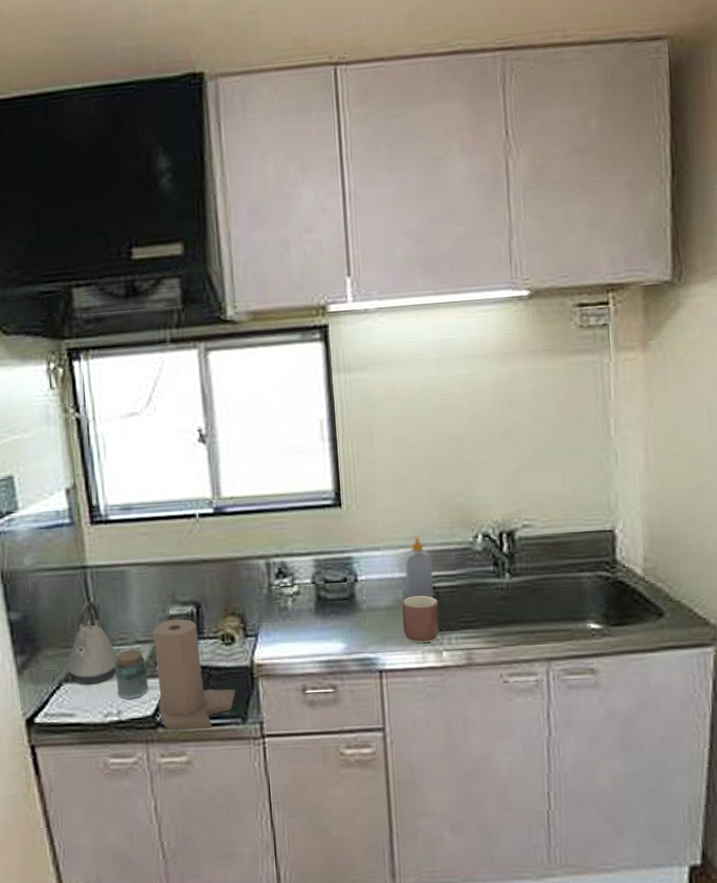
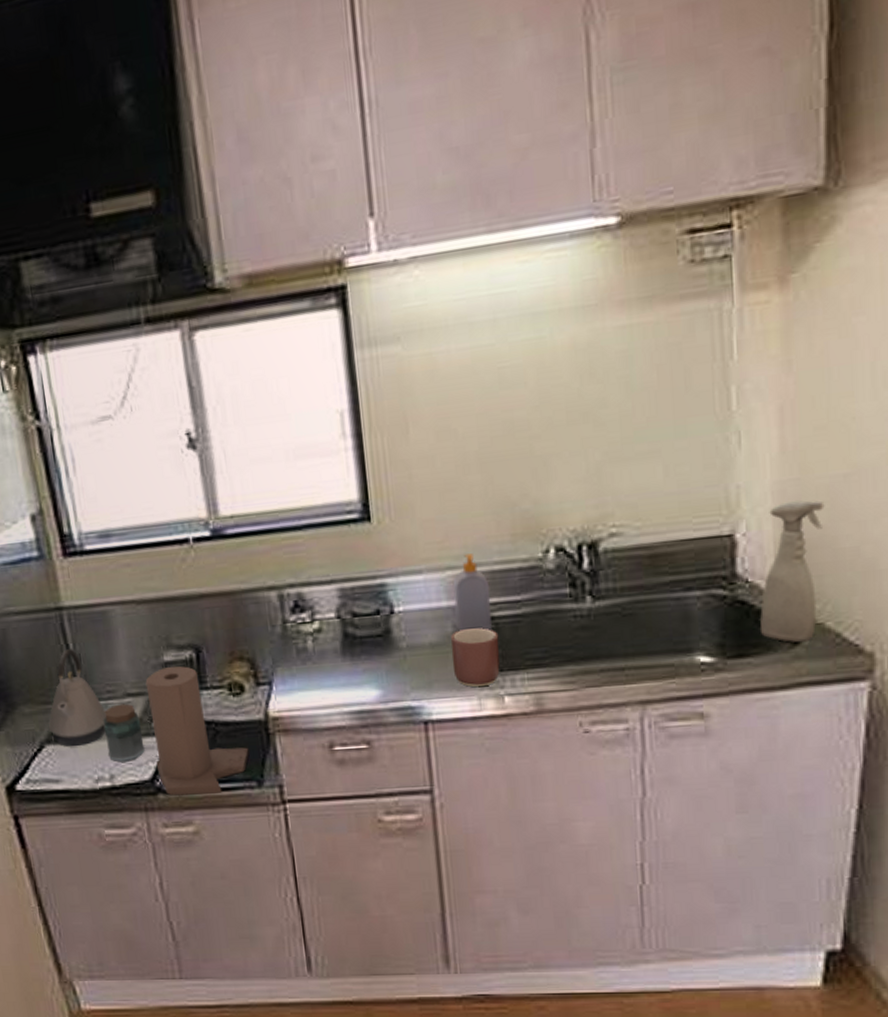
spray bottle: none [634,506,678,616] -> present [759,500,825,643]

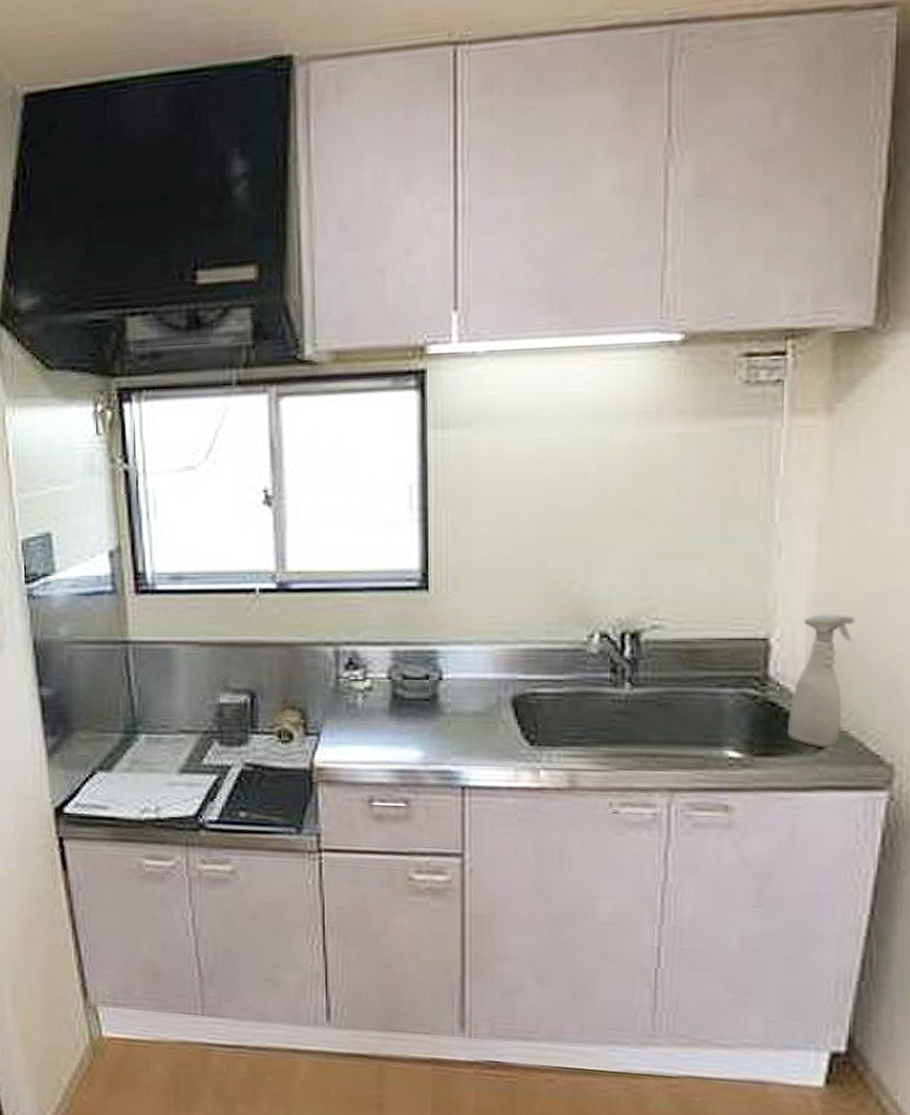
kettle: present [48,649,106,746] -> none [102,682,159,775]
peanut butter: present [103,703,145,764] -> none [155,739,192,797]
paper towel: present [145,666,250,796] -> none [200,708,292,837]
mug: present [450,627,500,688] -> none [493,701,540,759]
soap bottle: present [452,553,493,631] -> none [499,631,535,705]

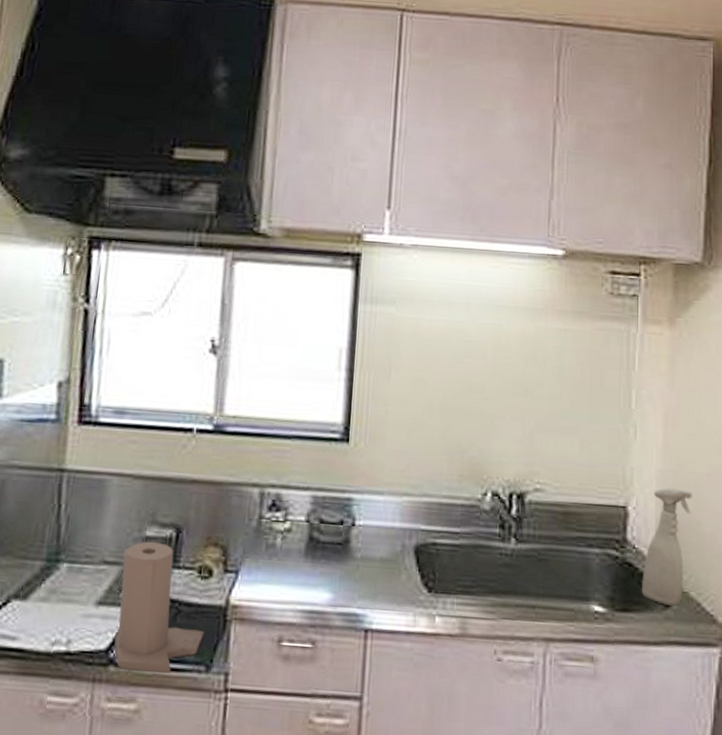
paper towel: none [200,708,292,837] -> present [114,541,205,674]

